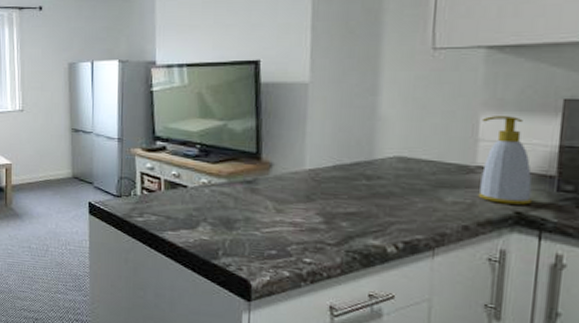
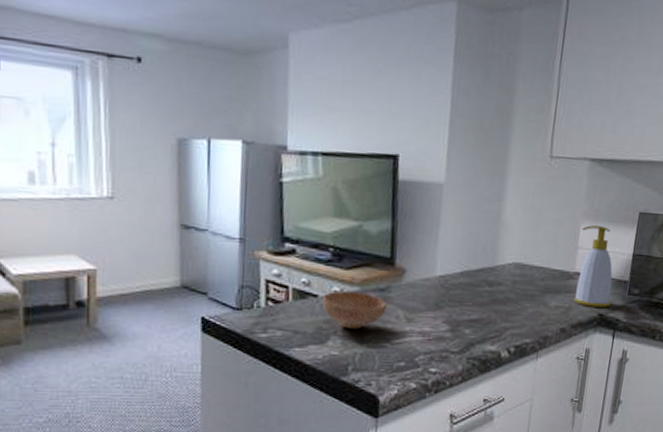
bowl: none [191,182,255,217] -> present [321,291,387,329]

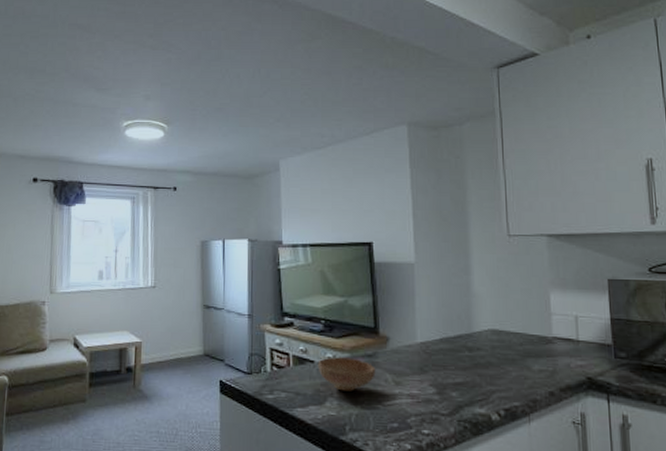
soap bottle: present [574,225,613,307] -> none [552,293,598,371]

